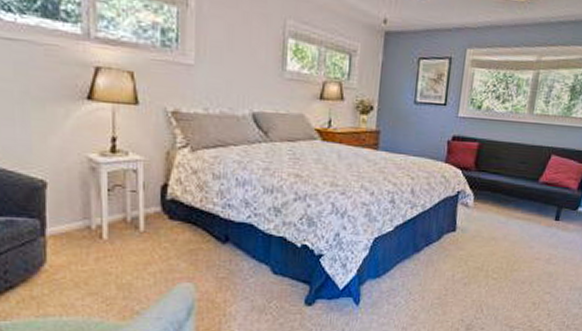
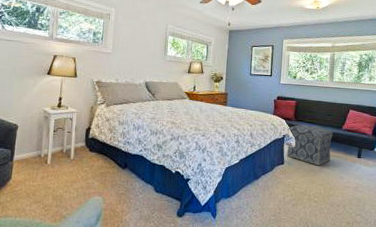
ottoman: none [460,176,526,232] -> present [286,124,333,166]

